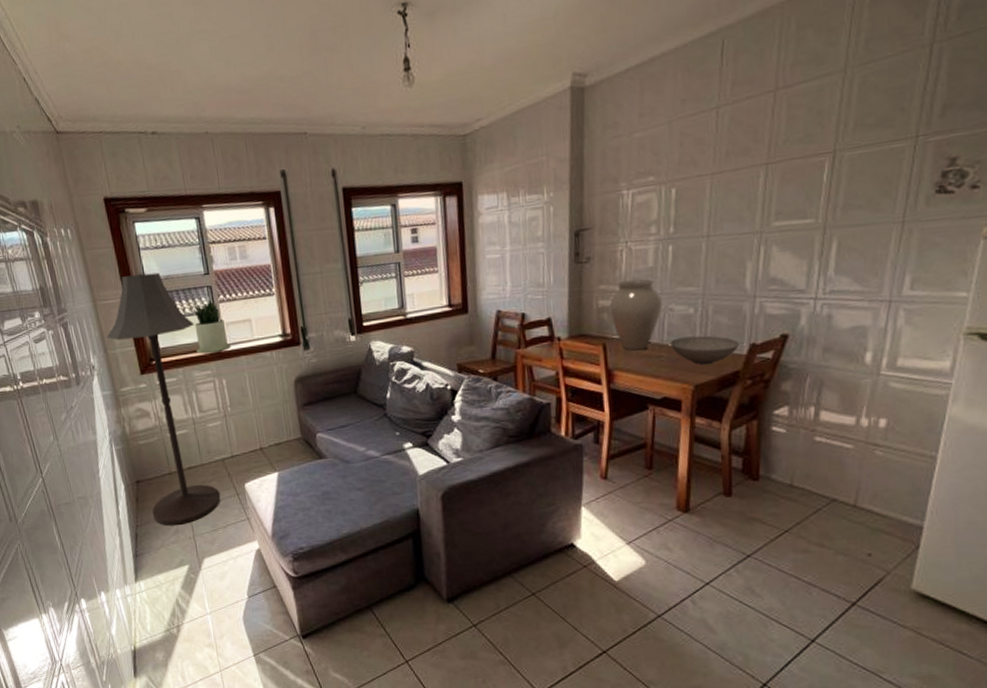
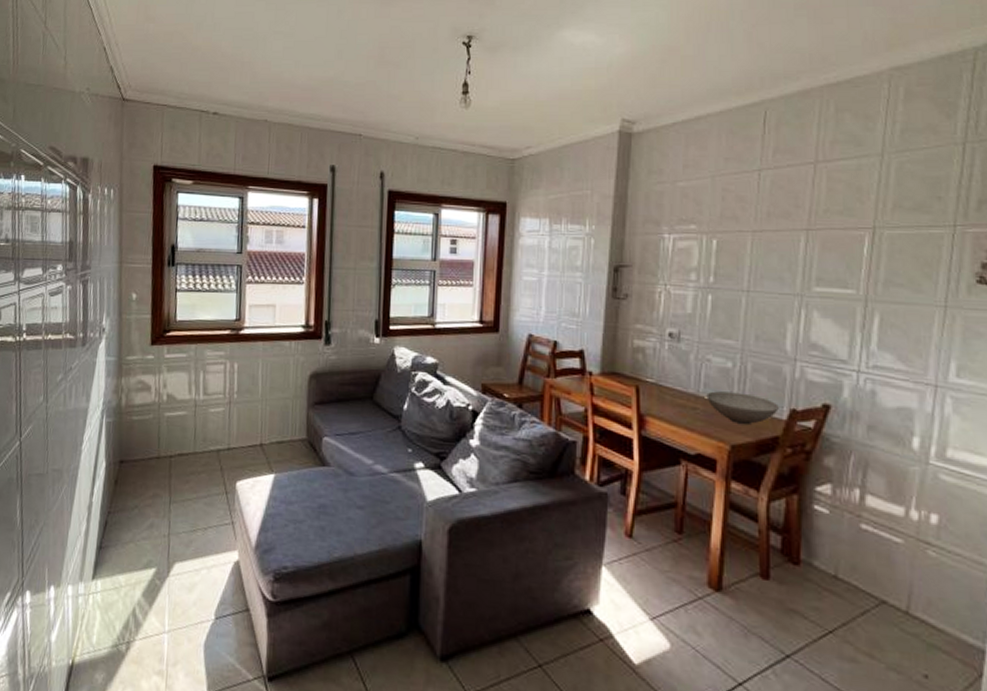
floor lamp: present [106,272,221,526] -> none [124,243,217,520]
planter: present [191,299,232,354] -> none [213,278,251,334]
vase: present [609,279,662,351] -> none [644,324,699,399]

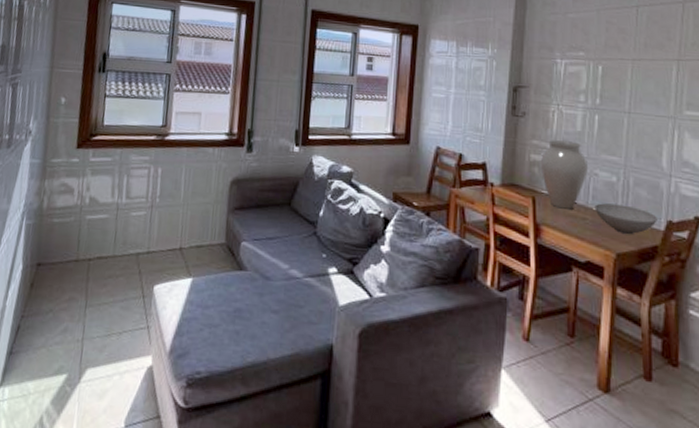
vase: none [644,324,699,399] -> present [540,140,588,210]

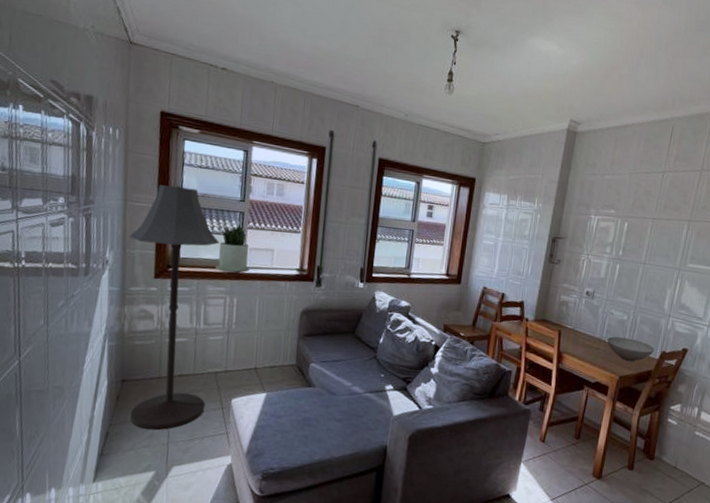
floor lamp: none [43,50,145,324] -> present [128,185,220,431]
planter: none [139,86,177,140] -> present [215,223,251,274]
vase: present [540,140,588,210] -> none [568,284,606,341]

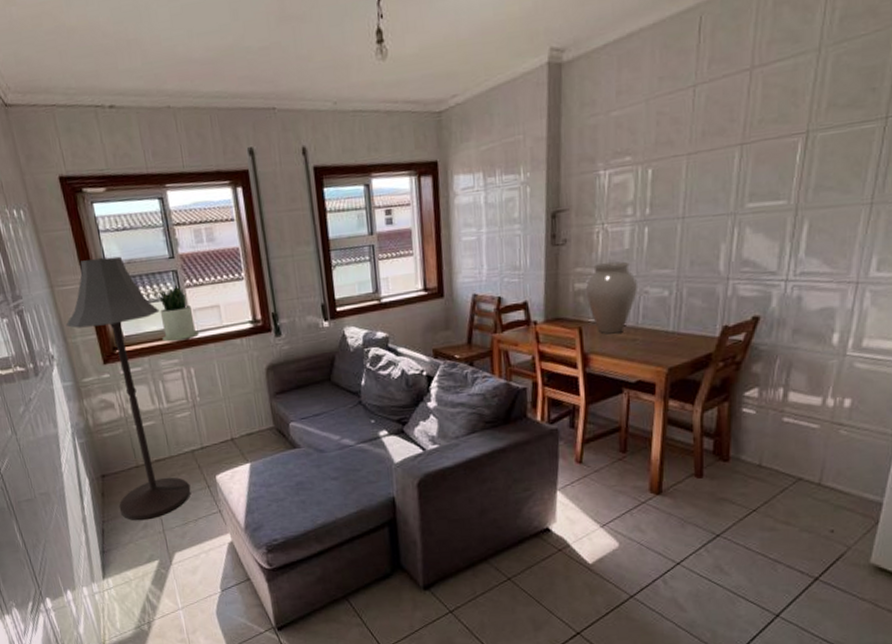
vase: none [568,284,606,341] -> present [585,261,637,335]
bowl: present [607,336,655,362] -> none [645,318,712,348]

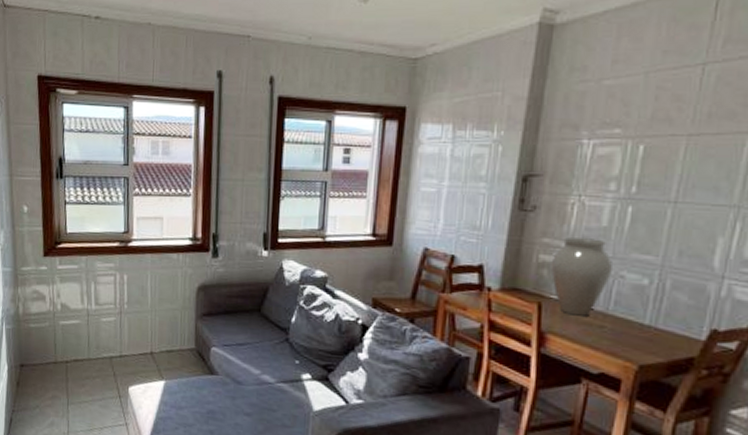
floor lamp: present [65,256,191,521] -> none [16,155,105,419]
planter: present [155,284,200,342] -> none [103,191,139,247]

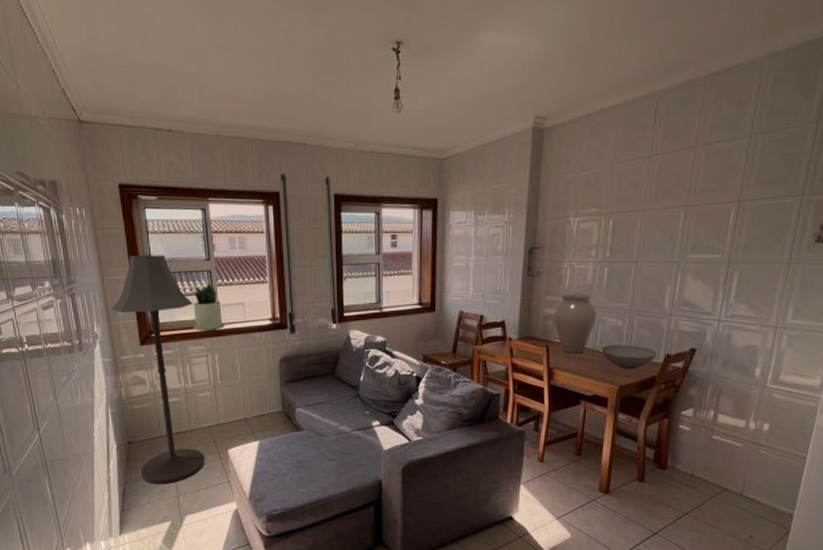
floor lamp: none [16,155,105,419] -> present [111,255,205,485]
planter: none [103,191,139,247] -> present [191,282,226,331]
bowl: none [616,309,698,346] -> present [601,345,657,370]

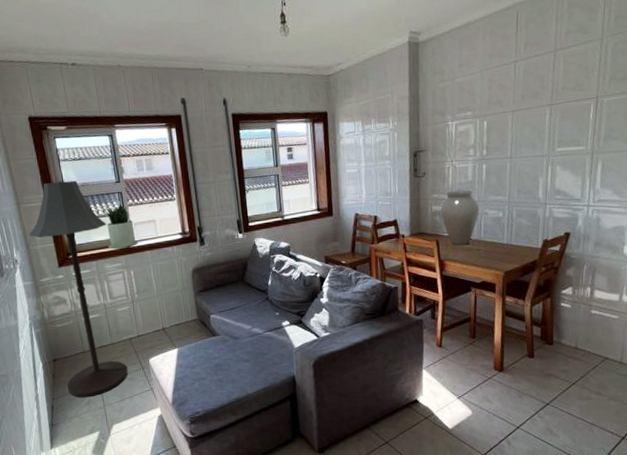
bowl: present [601,345,657,370] -> none [486,233,536,257]

